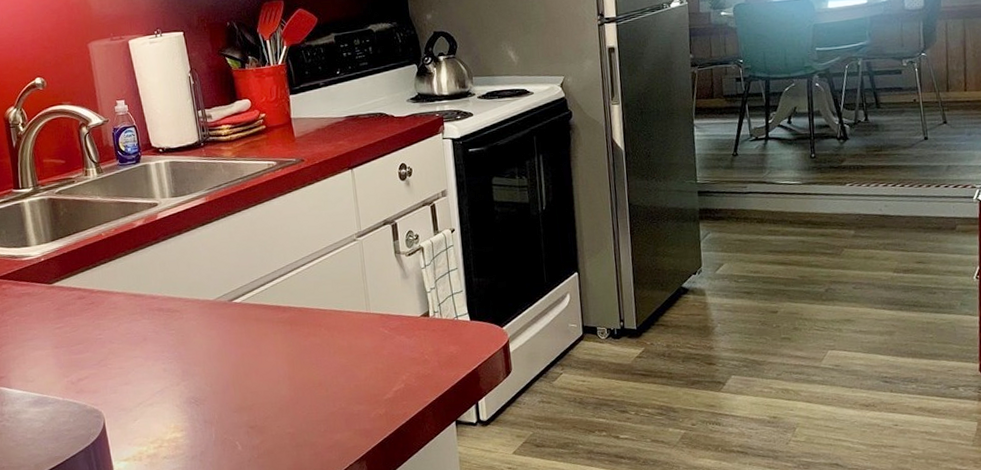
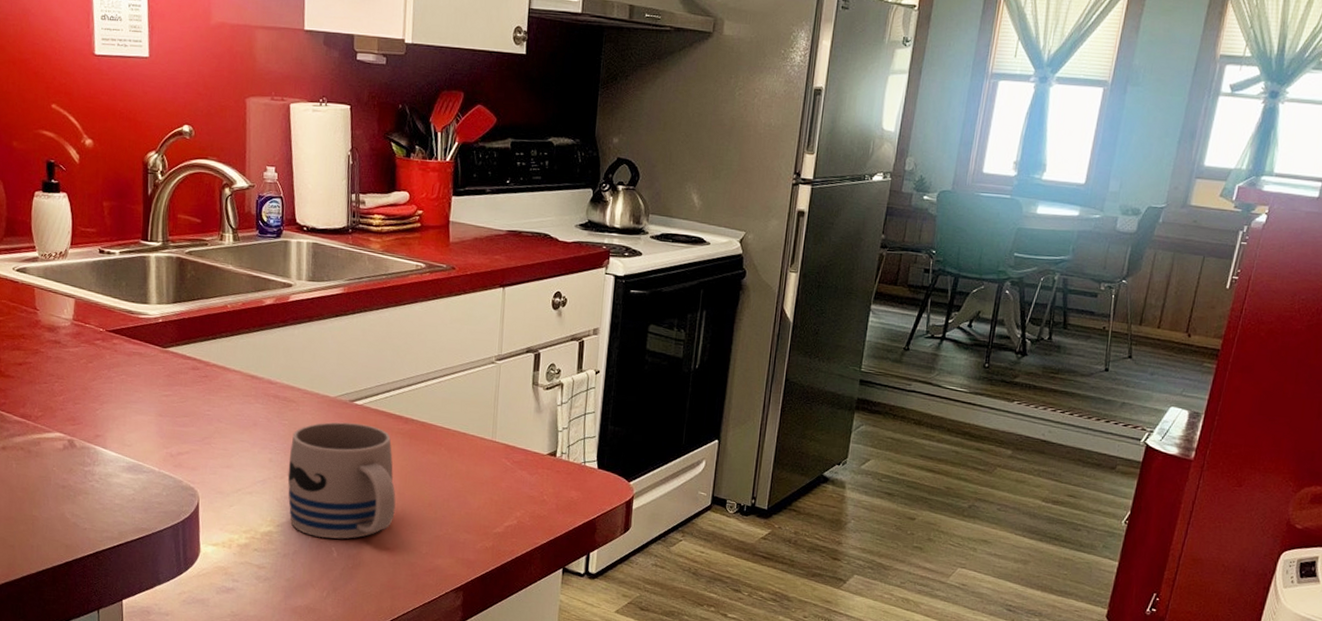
mug: none [181,320,289,435] -> present [287,422,396,539]

